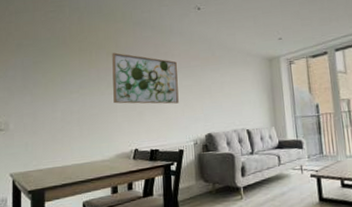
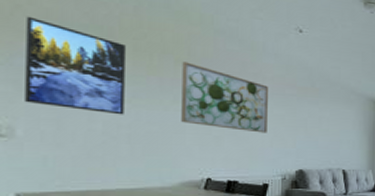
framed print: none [14,39,75,104] -> present [25,16,125,115]

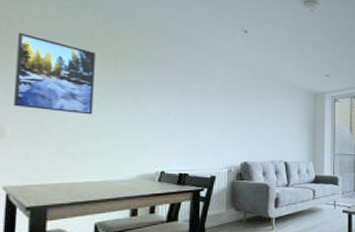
wall art: present [181,61,268,133] -> none [140,65,216,128]

